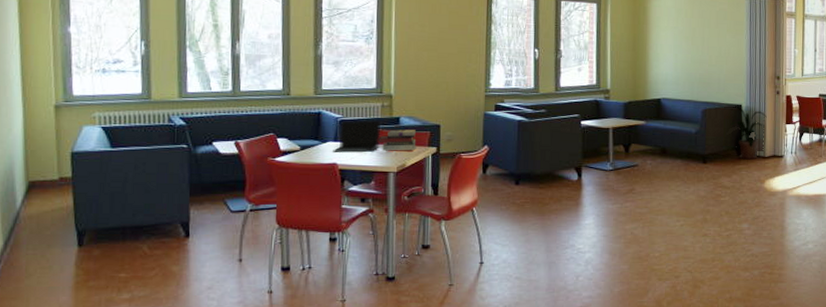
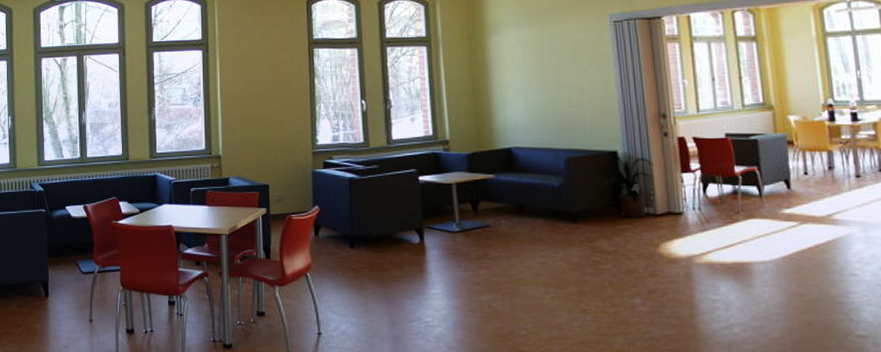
laptop: present [333,120,381,154] -> none [168,182,212,216]
books: present [378,129,418,152] -> none [210,190,248,214]

